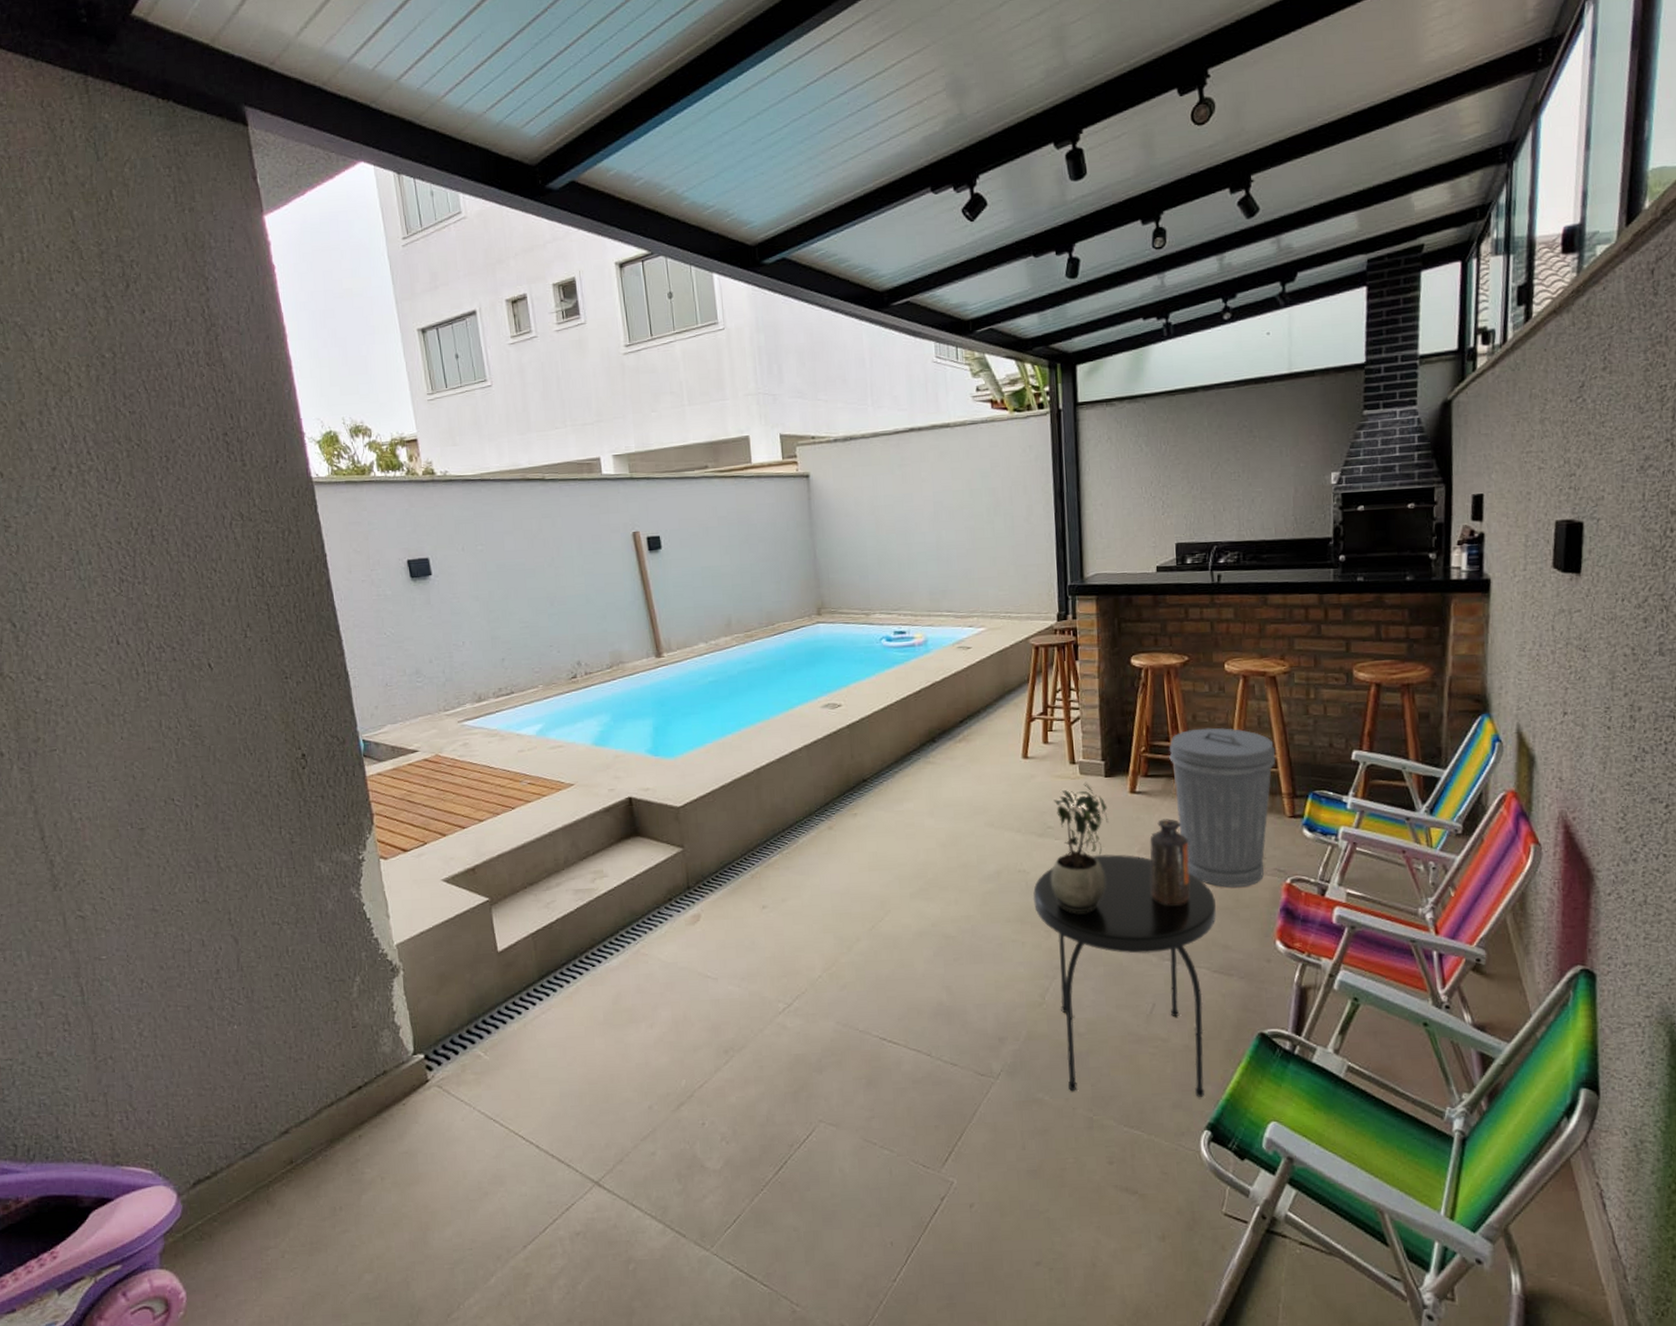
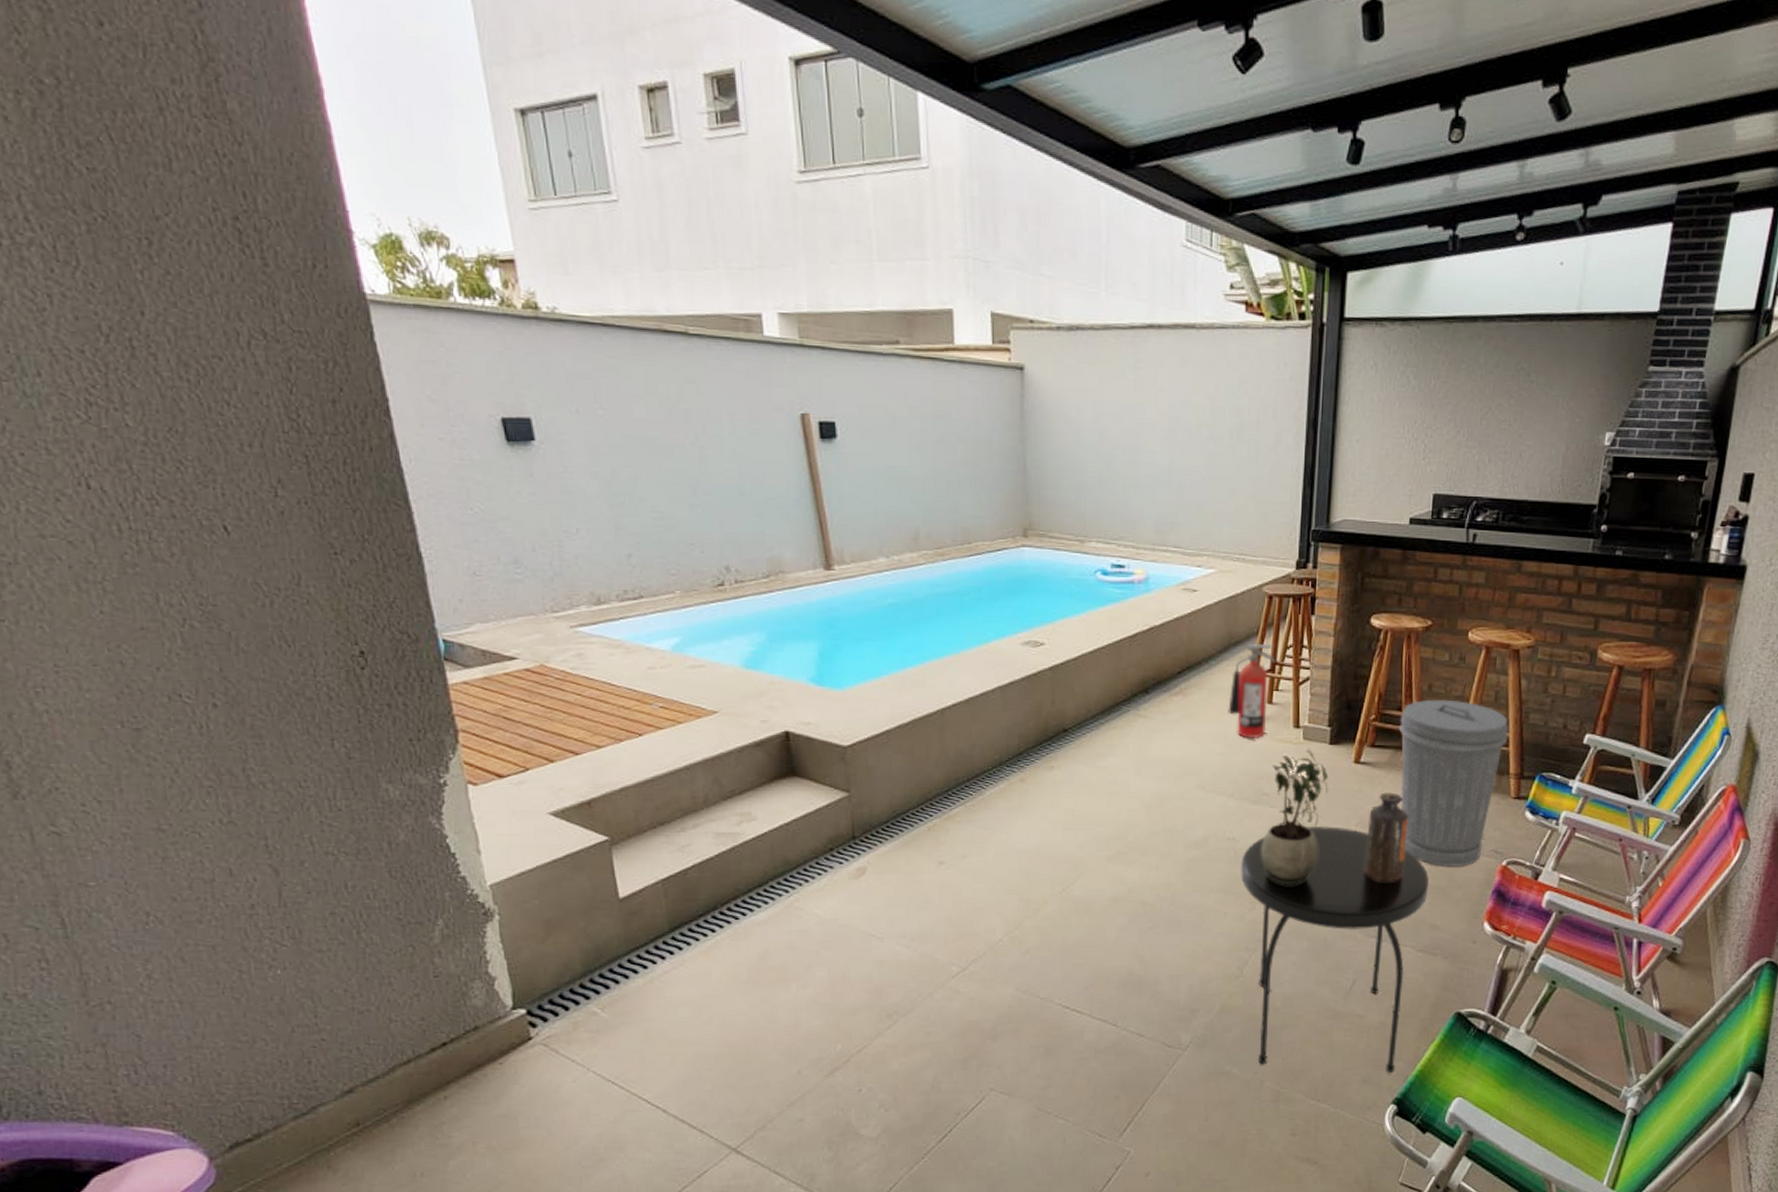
fire extinguisher: none [1008,690,1047,778] -> present [1228,643,1276,739]

